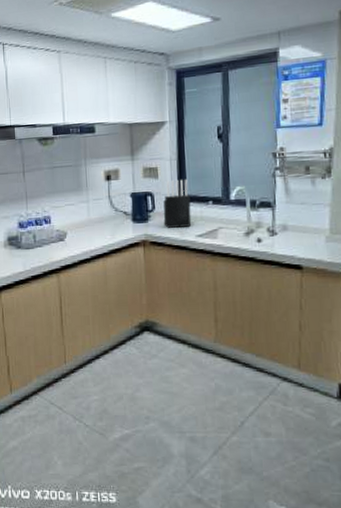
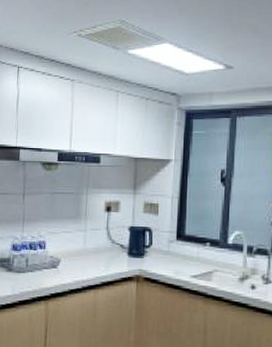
knife block: present [163,179,192,228] -> none [159,217,188,266]

